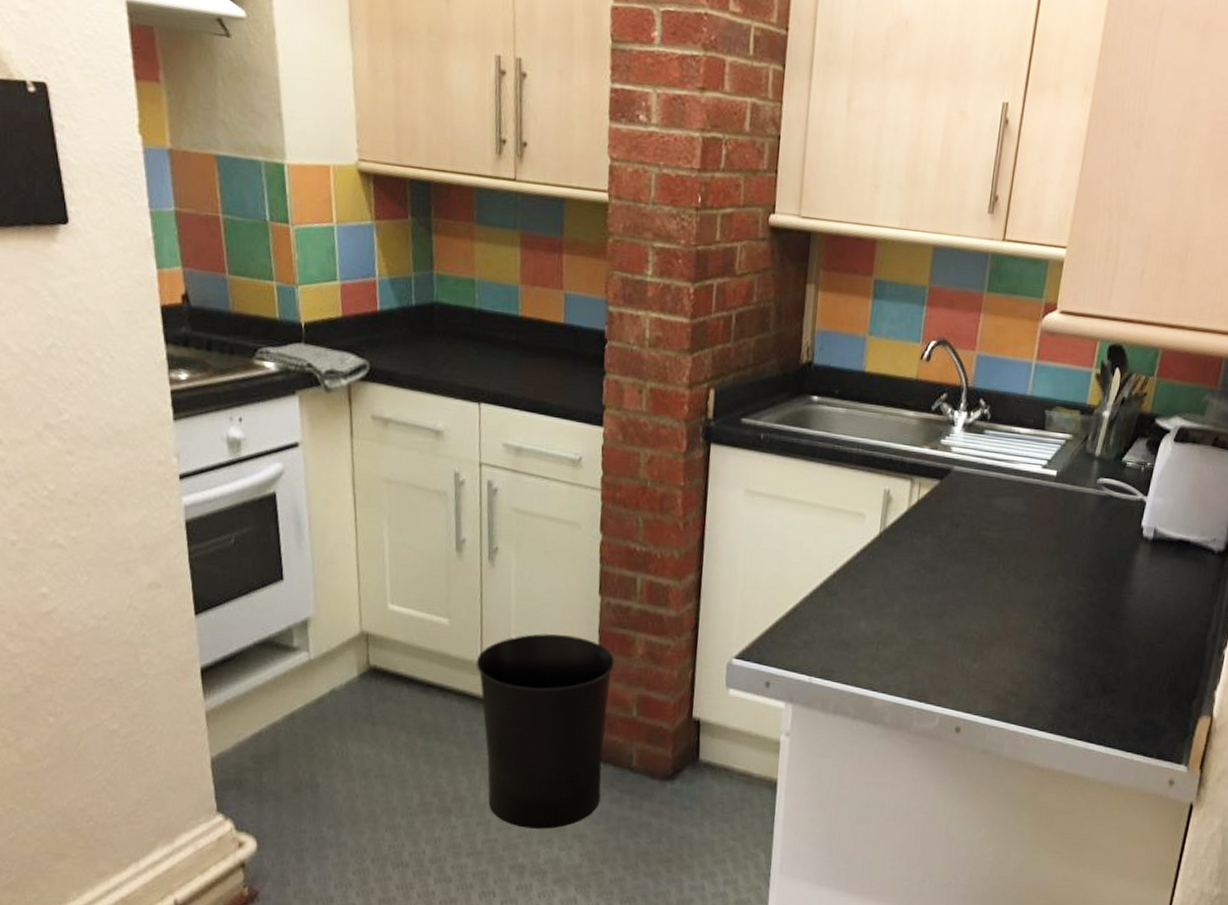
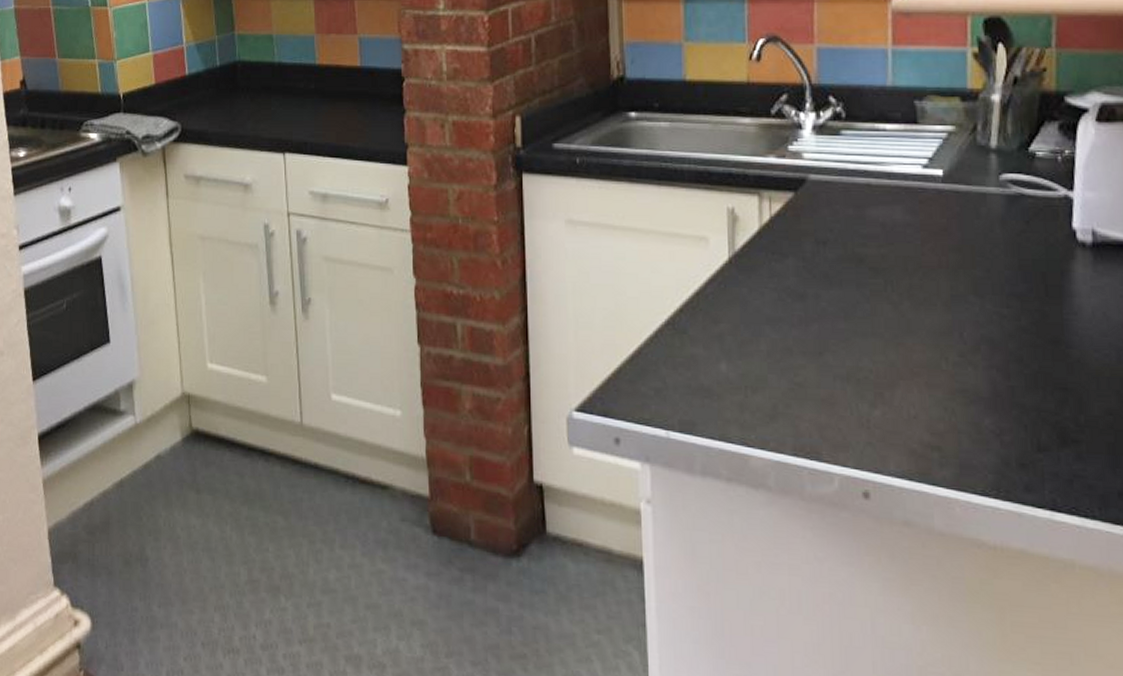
waste bin: present [476,633,615,829] -> none [296,388,441,614]

